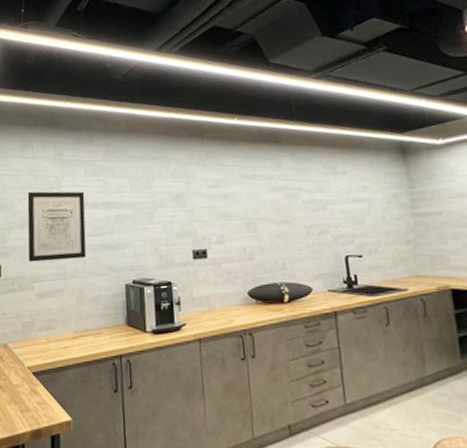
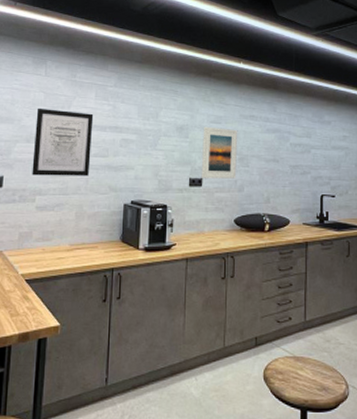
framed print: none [201,192,245,249] -> present [201,126,238,179]

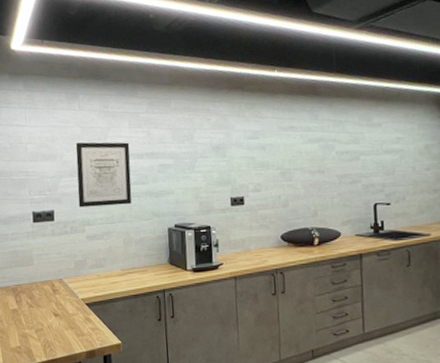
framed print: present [201,126,238,179] -> none [240,143,280,197]

